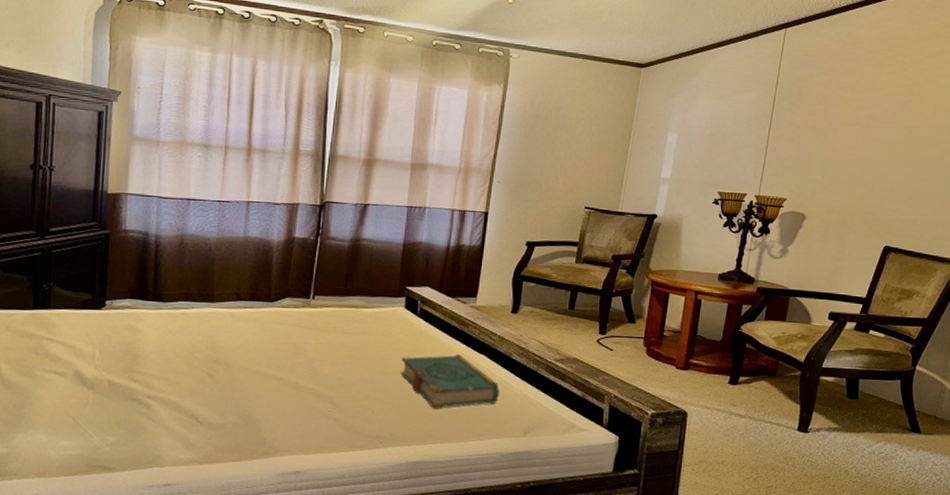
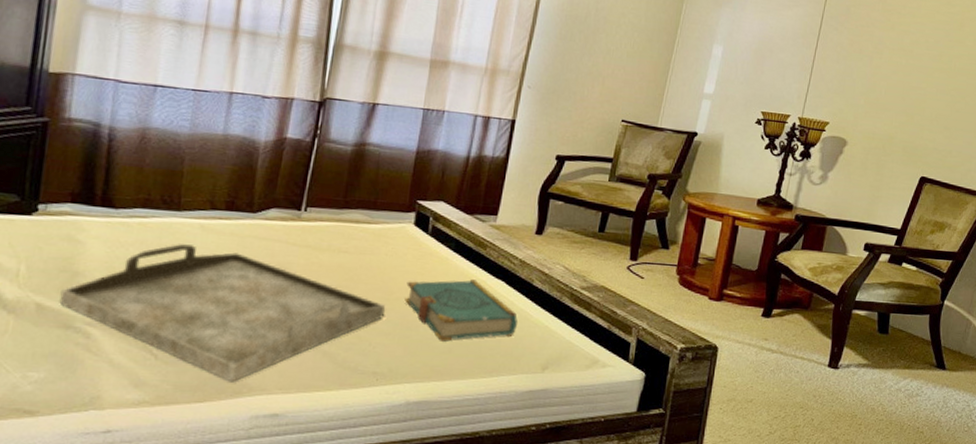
serving tray: none [125,328,384,445] -> present [59,242,385,382]

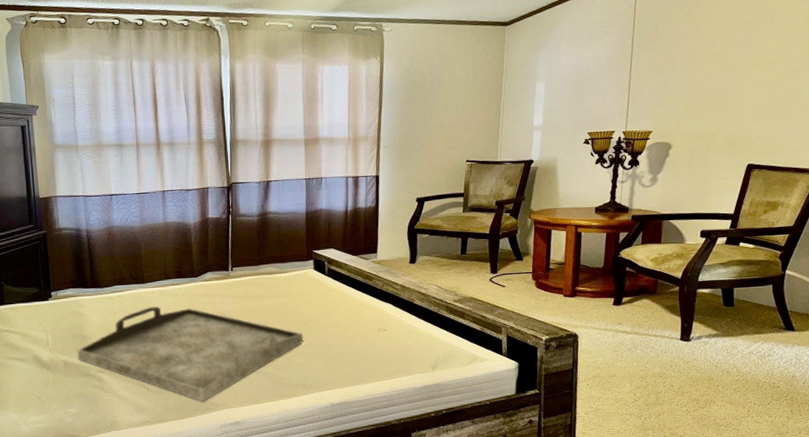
book: present [405,279,518,341] -> none [316,305,407,356]

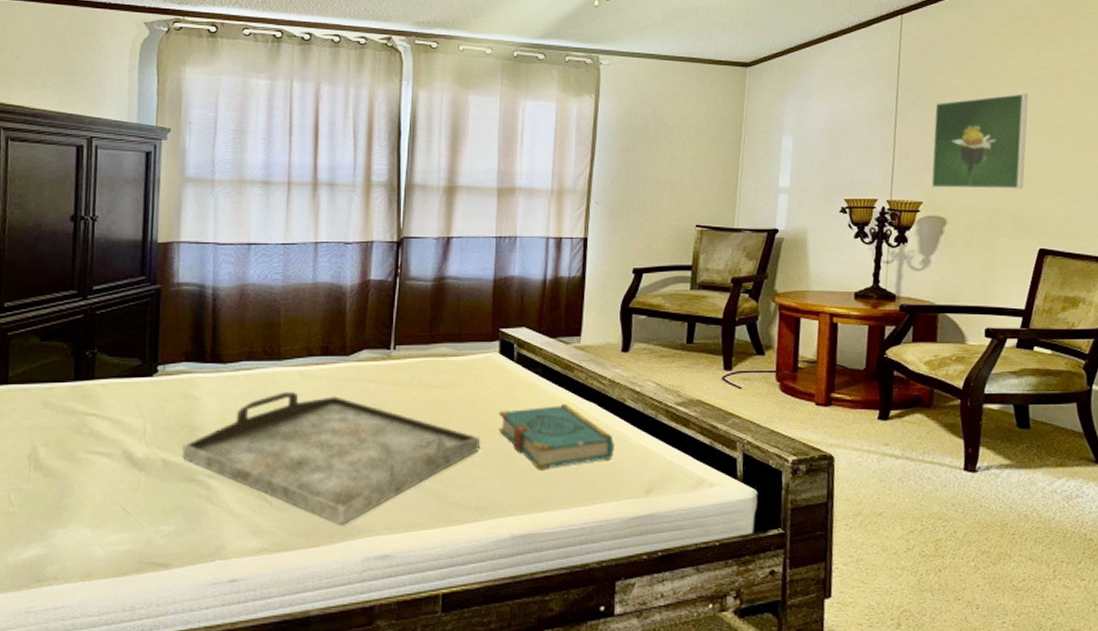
book: none [316,305,407,356] -> present [498,404,614,470]
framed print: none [659,34,744,119] -> present [931,94,1029,190]

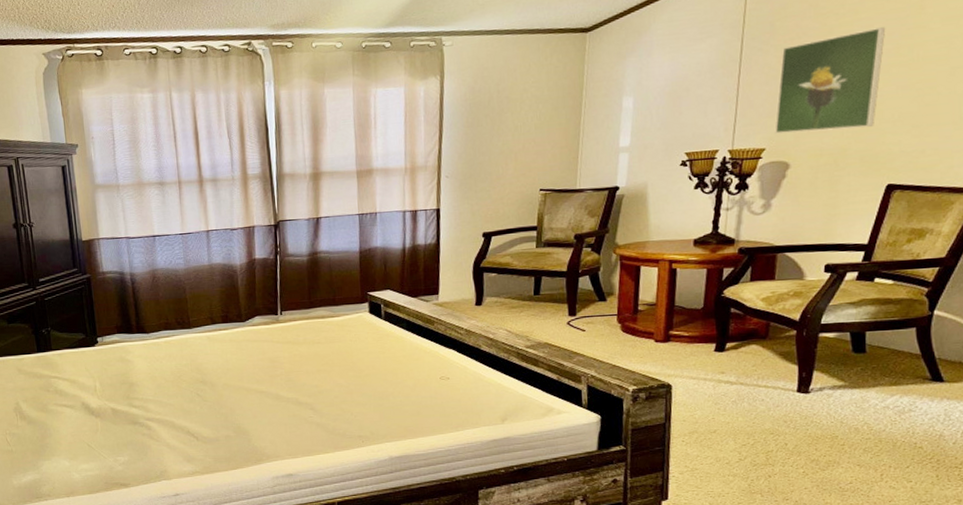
serving tray: present [182,391,480,525] -> none [125,352,358,453]
book: present [498,404,614,470] -> none [372,351,473,406]

